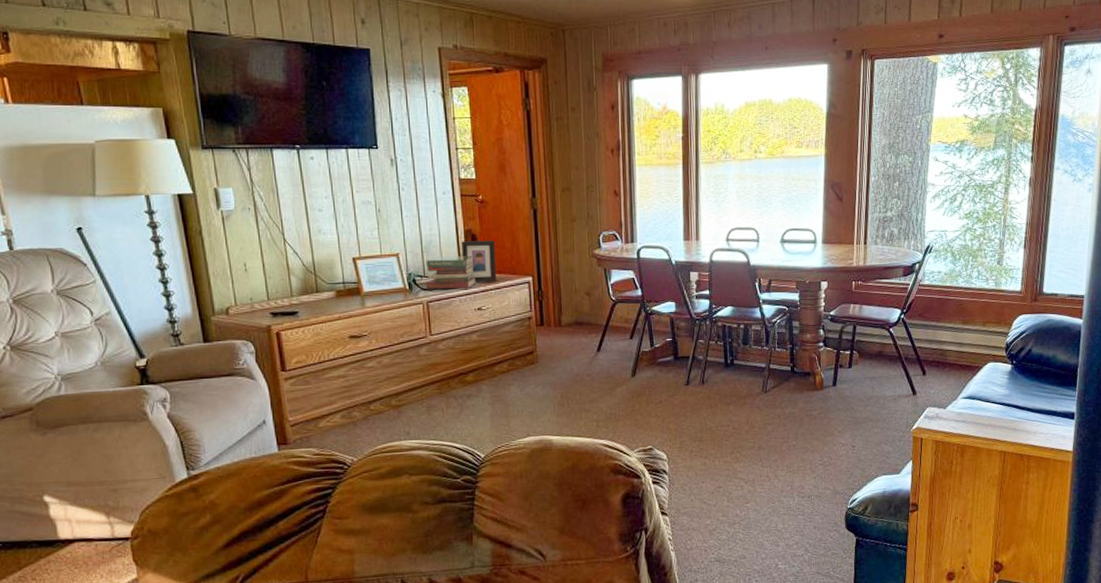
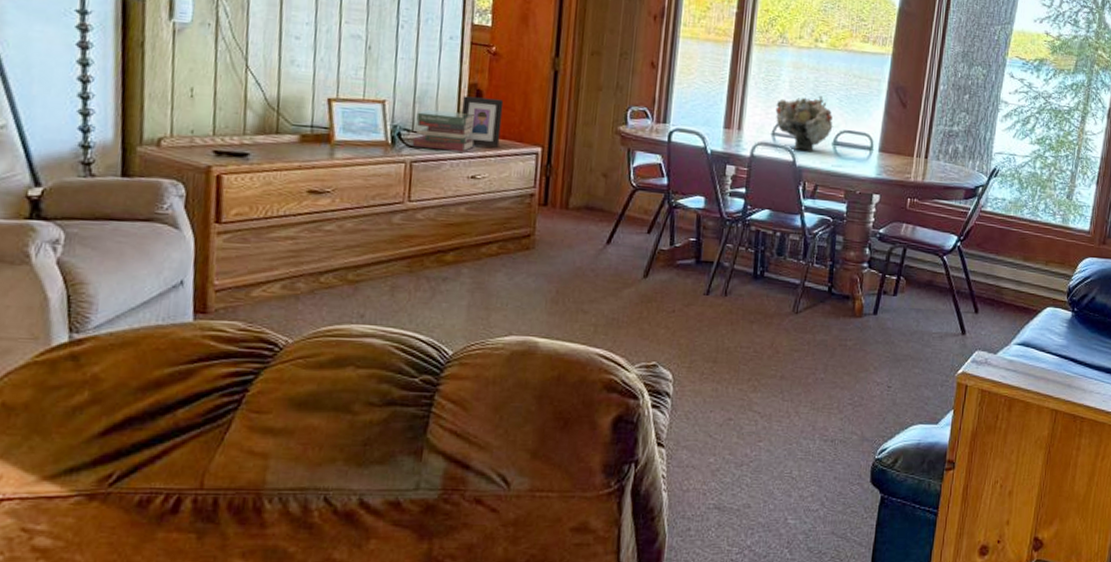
flower arrangement: none [726,201,779,252] -> present [775,96,833,152]

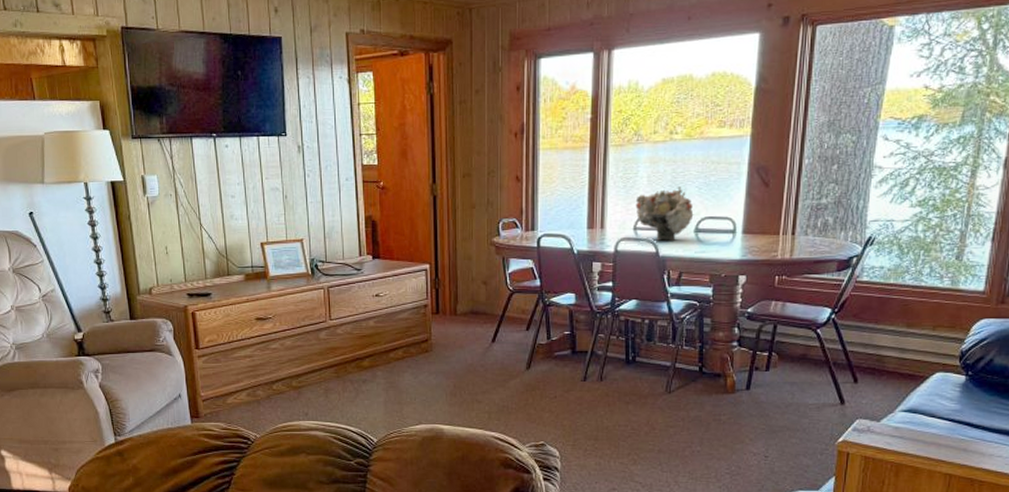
books: present [412,110,475,152] -> none [327,242,375,276]
picture frame: present [462,96,504,148] -> none [362,227,395,269]

